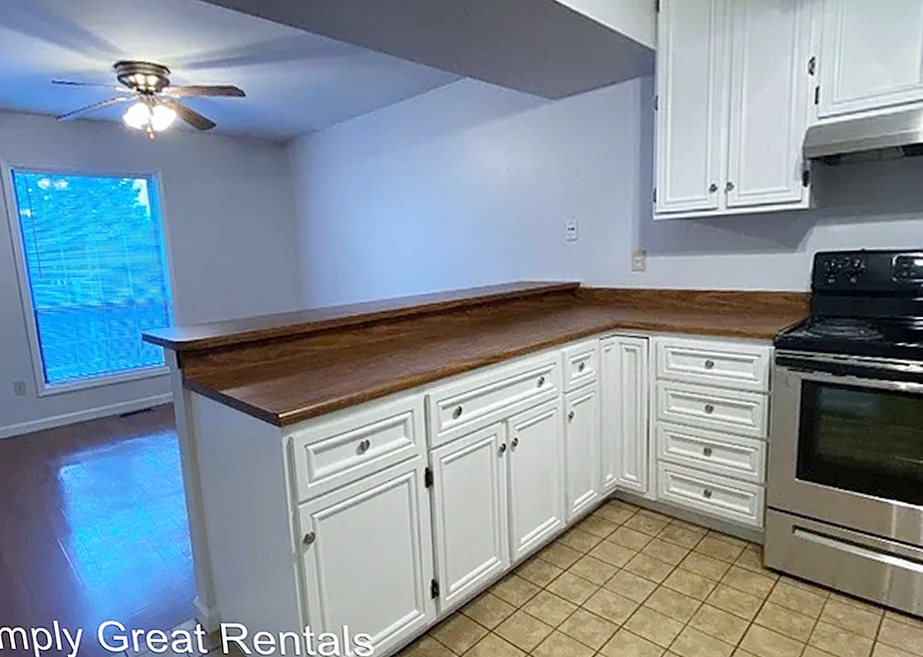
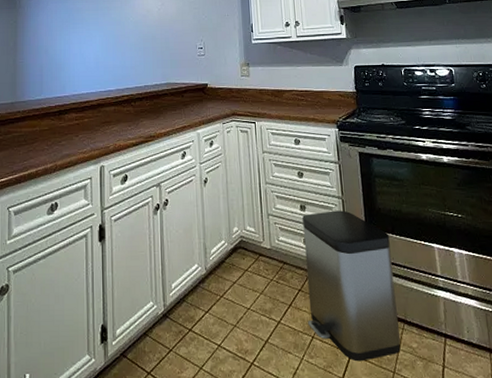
pedal bin: none [697,456,829,631] -> present [302,210,401,362]

